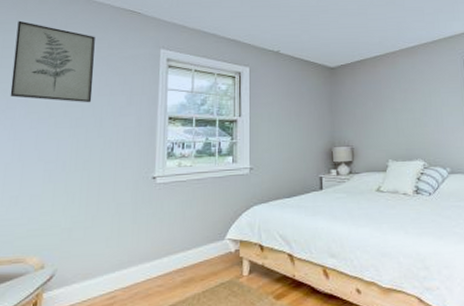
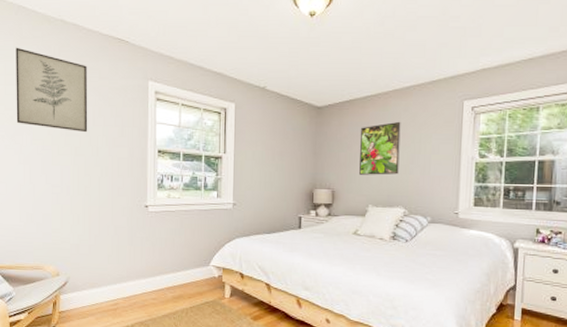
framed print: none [374,77,414,130] -> present [359,121,401,175]

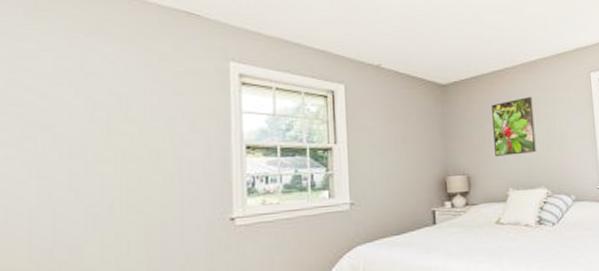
wall art: present [16,47,88,133] -> none [26,22,143,131]

